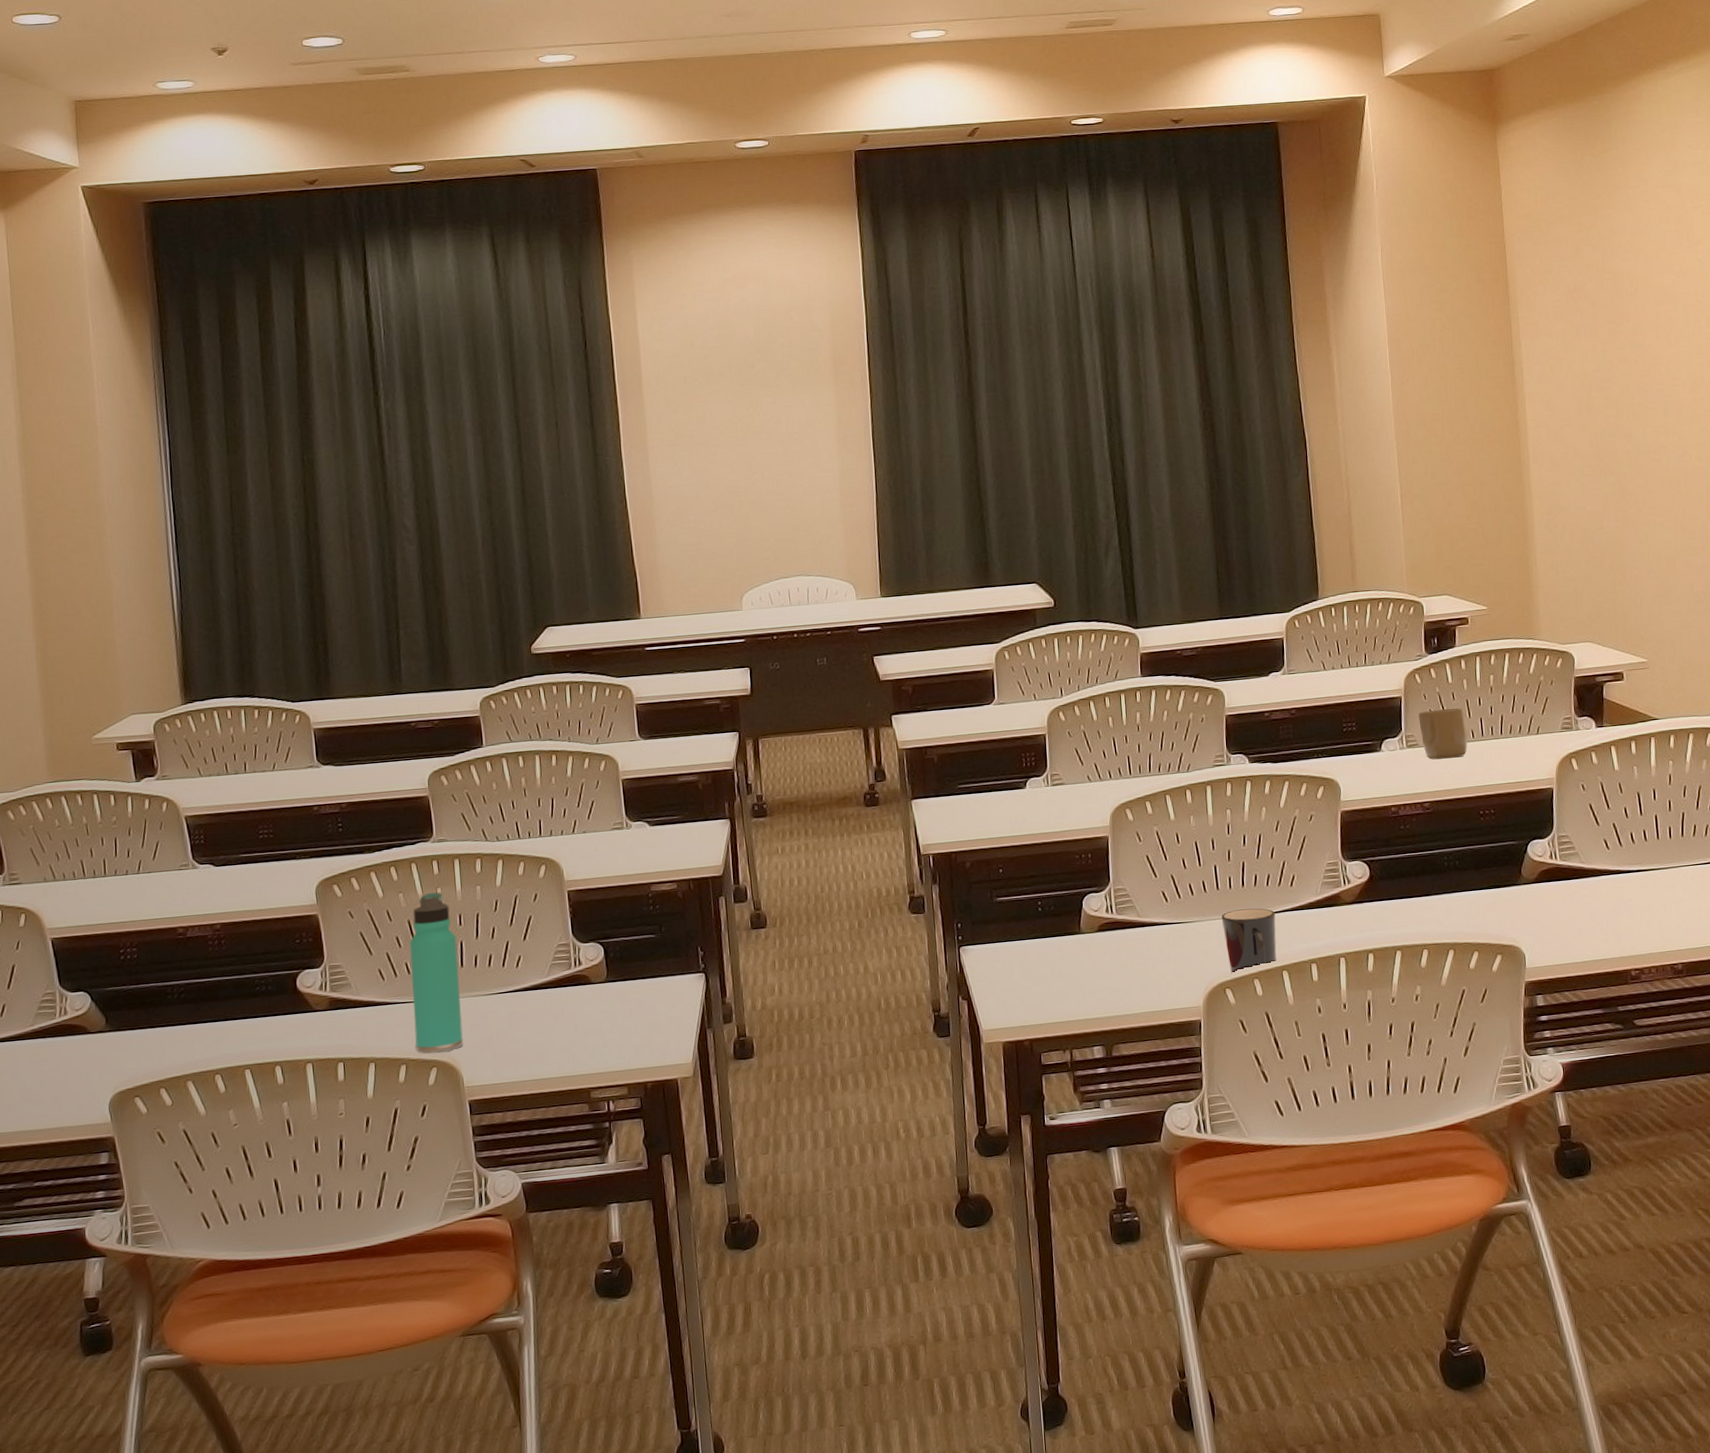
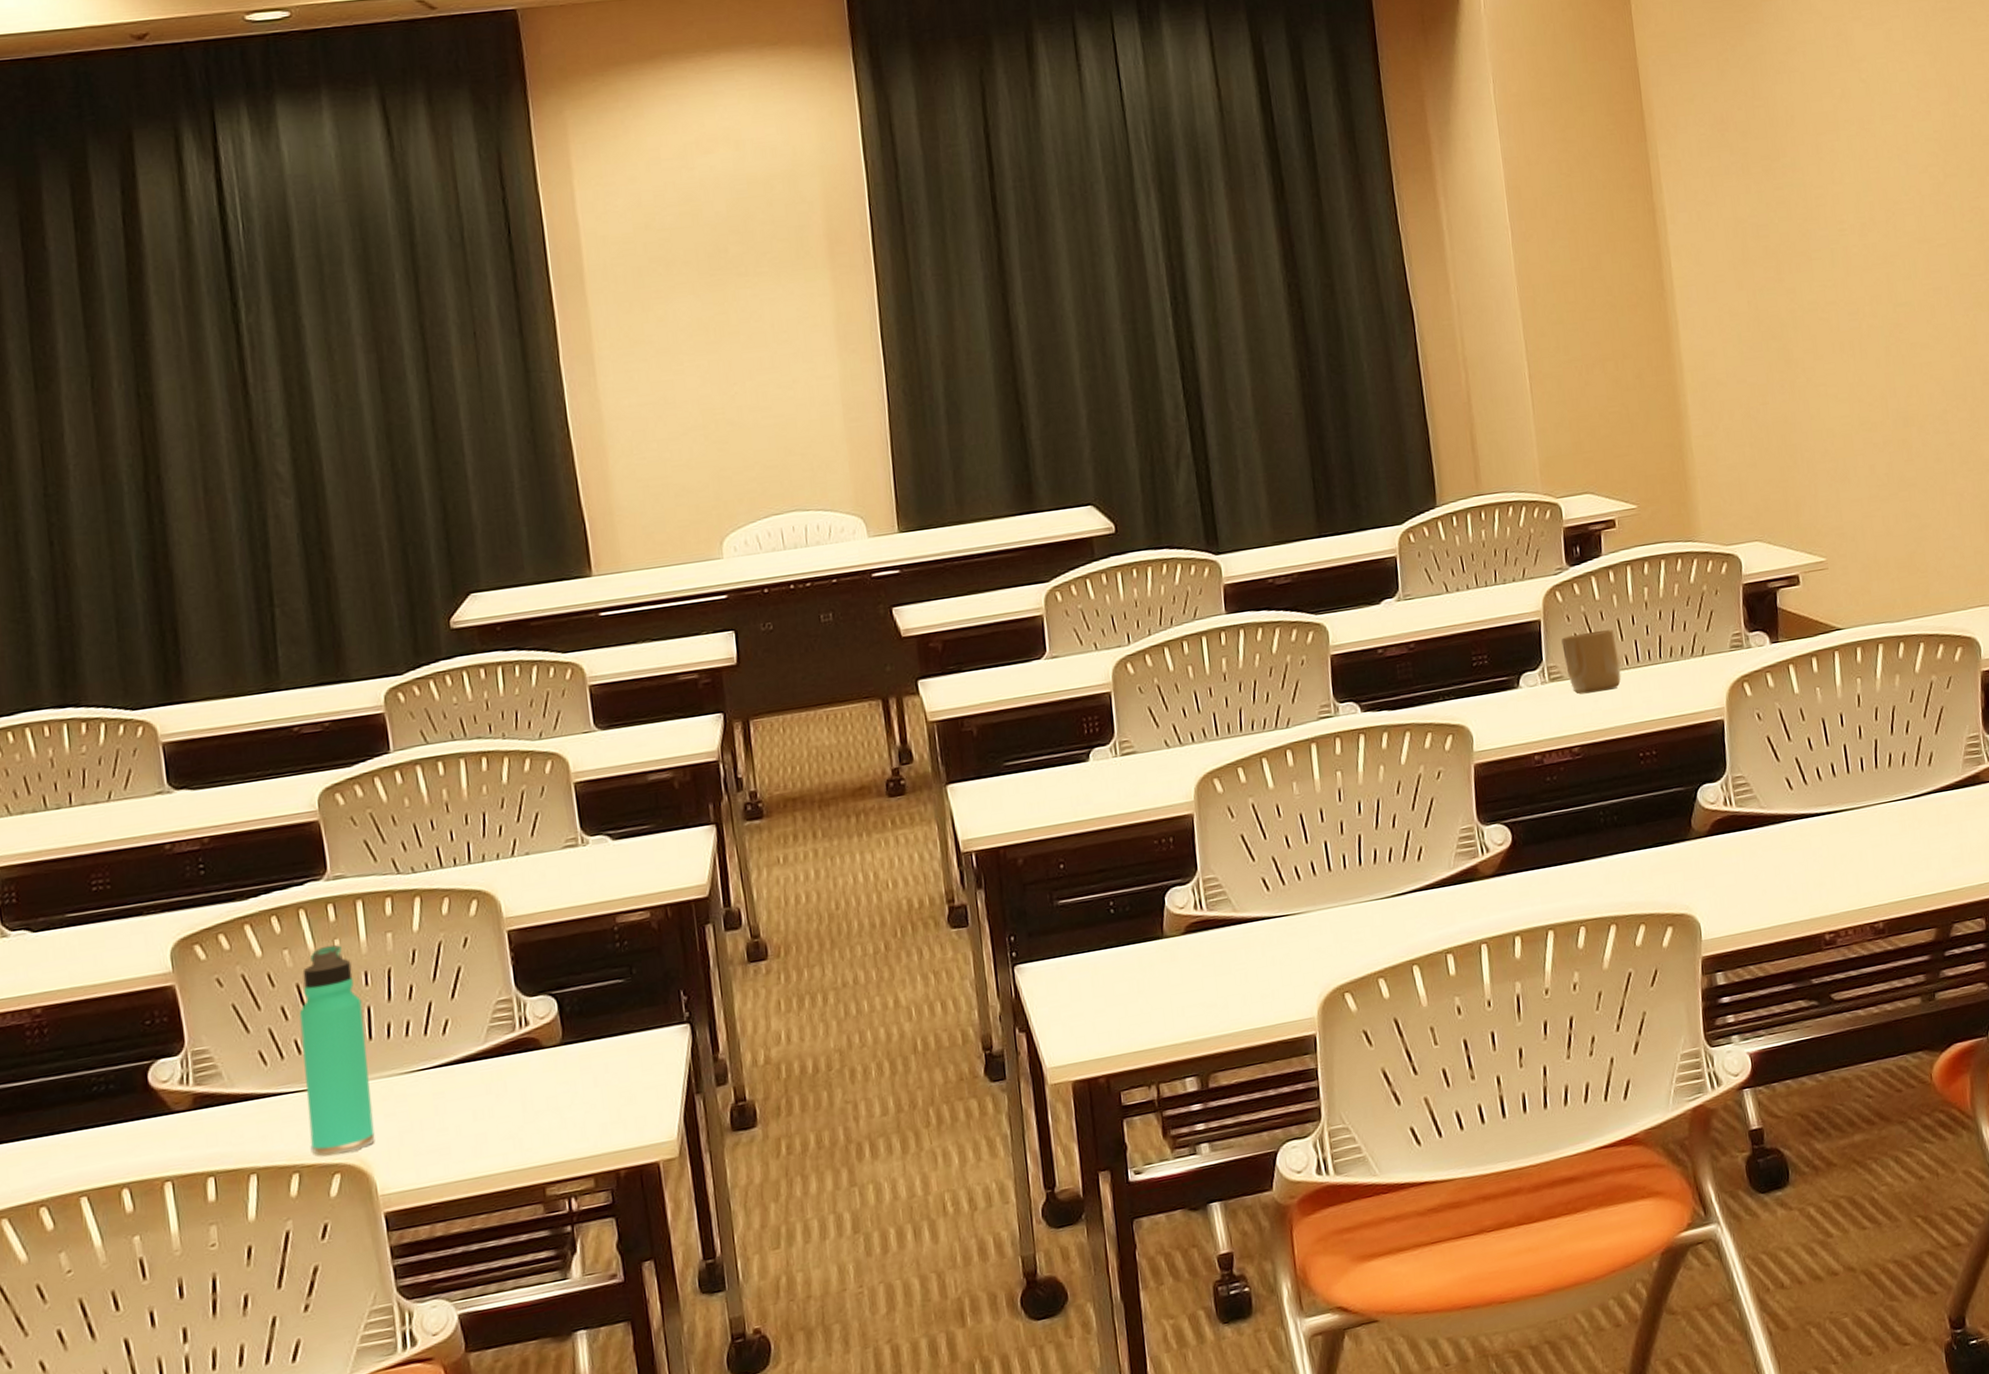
mug: present [1221,908,1277,975] -> none [1335,890,1405,975]

